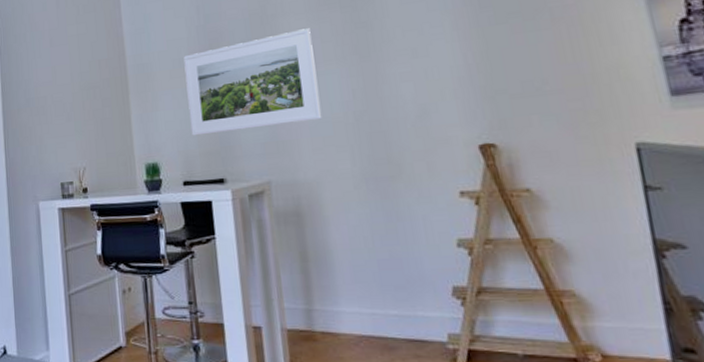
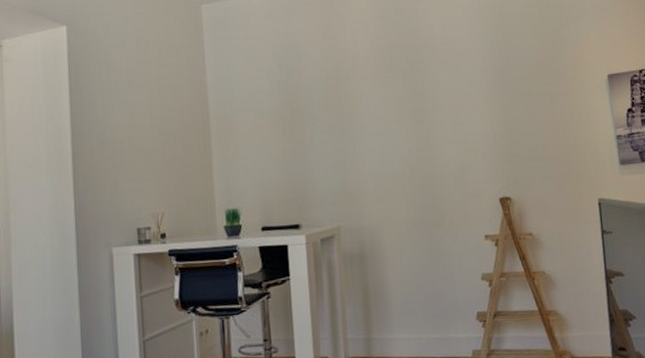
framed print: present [183,28,321,136] -> none [265,92,384,184]

